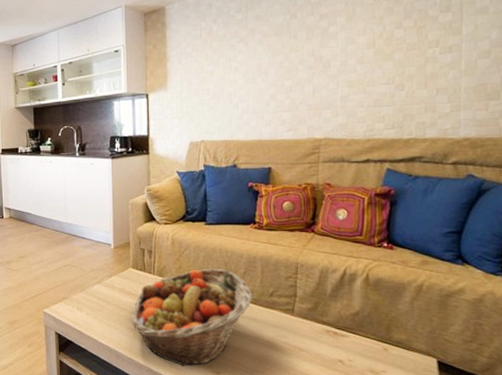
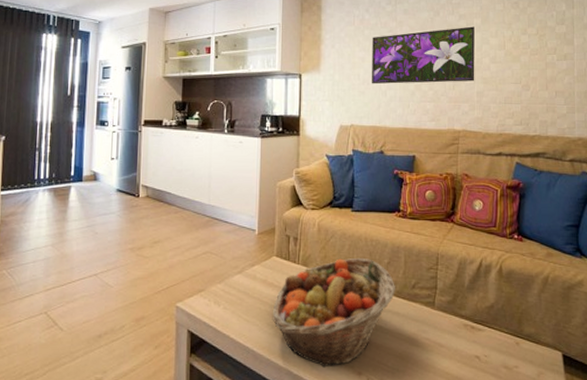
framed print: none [221,26,339,98] -> present [371,26,475,85]

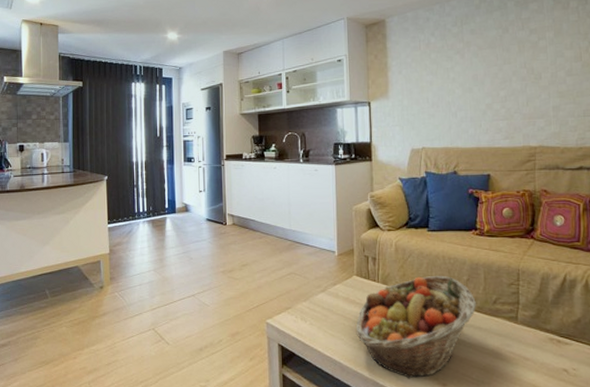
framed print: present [371,26,475,85] -> none [439,40,550,107]

